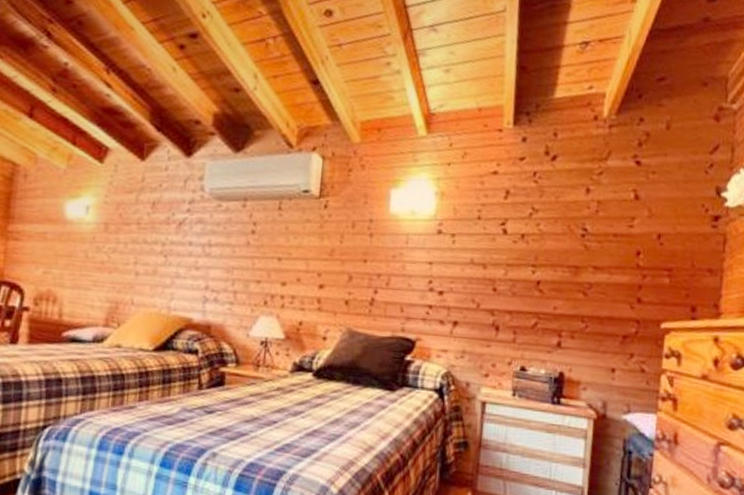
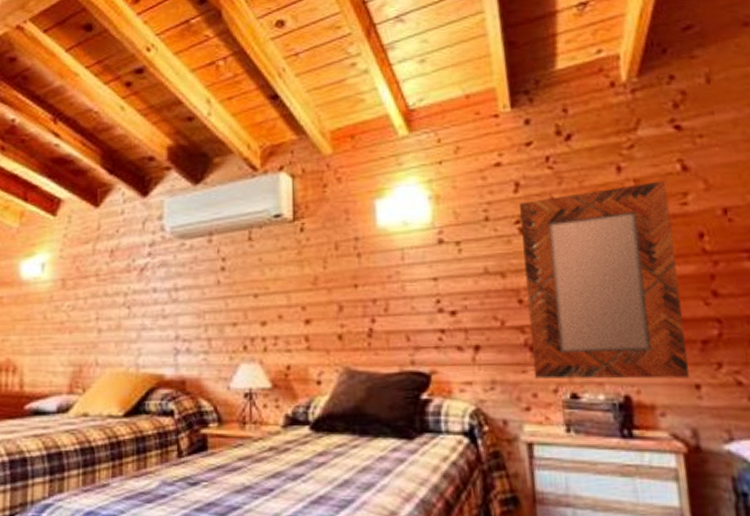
home mirror: none [495,205,621,363] -> present [520,180,690,379]

